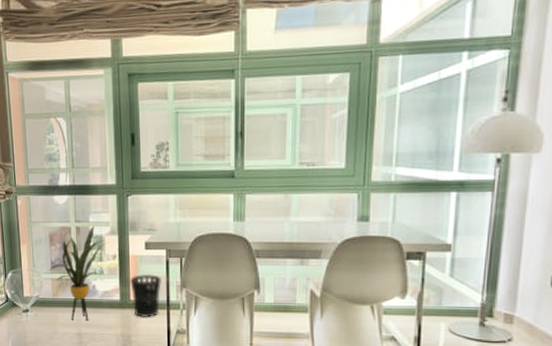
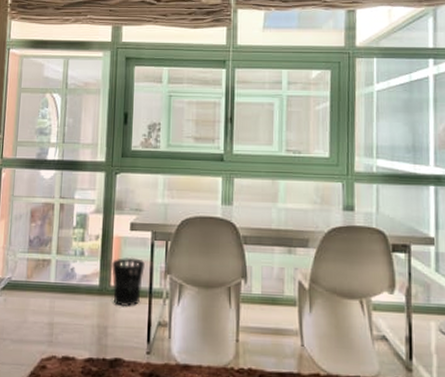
house plant: present [50,226,107,321] -> none [27,203,90,308]

